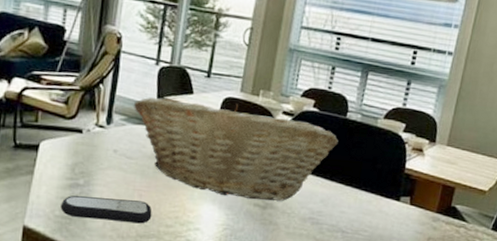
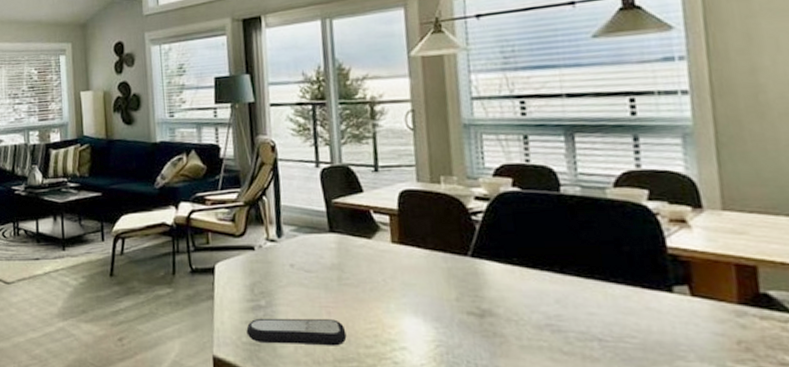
fruit basket: present [134,97,339,201] -> none [302,196,559,307]

